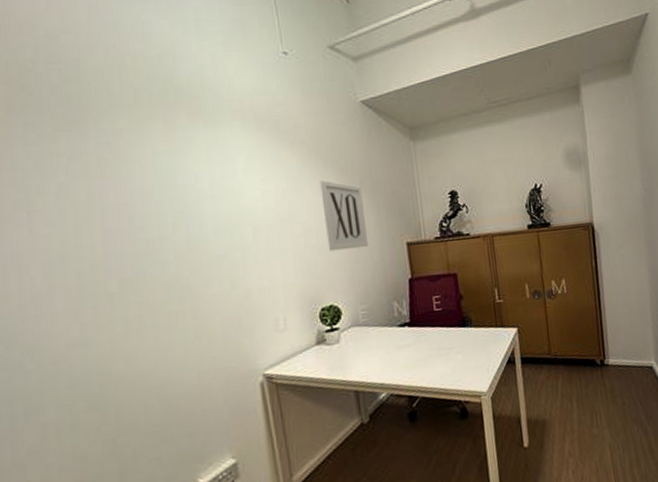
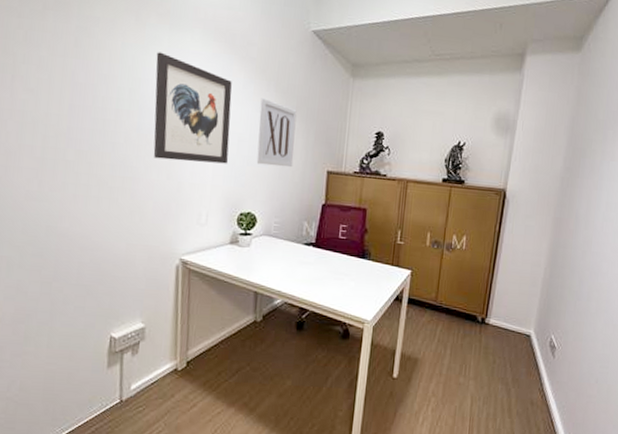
wall art: none [194,153,296,270] -> present [153,52,232,164]

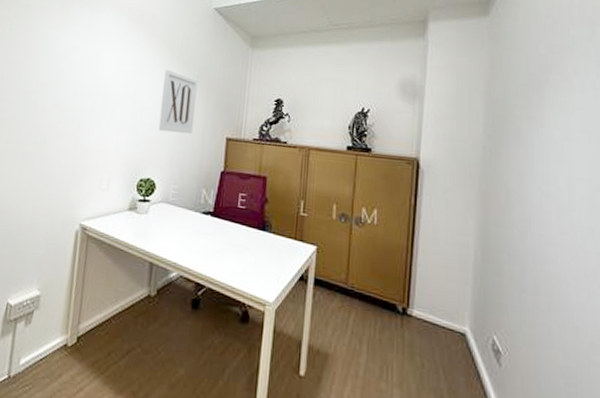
wall art: present [153,52,232,164] -> none [65,31,140,131]

